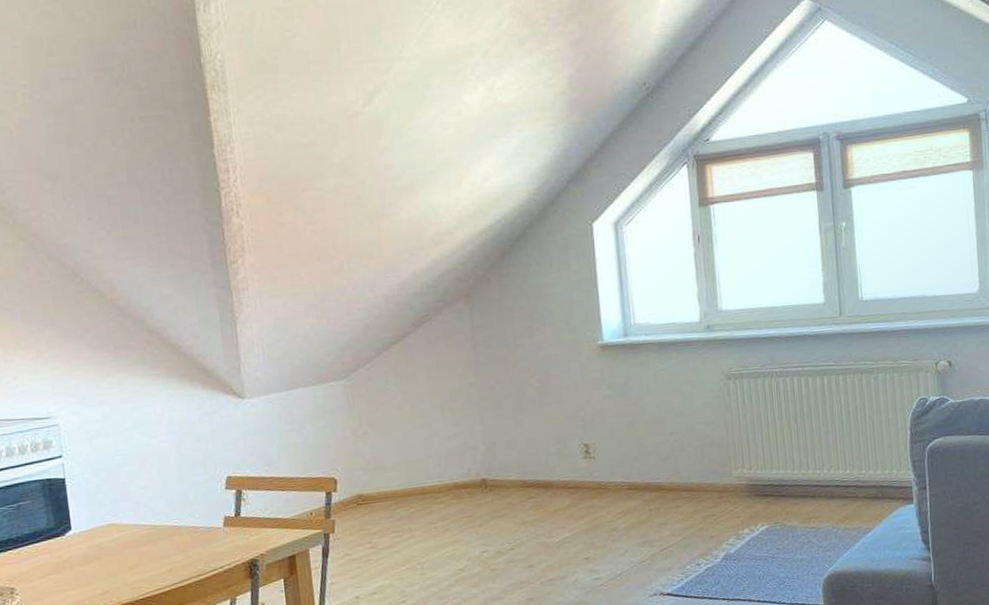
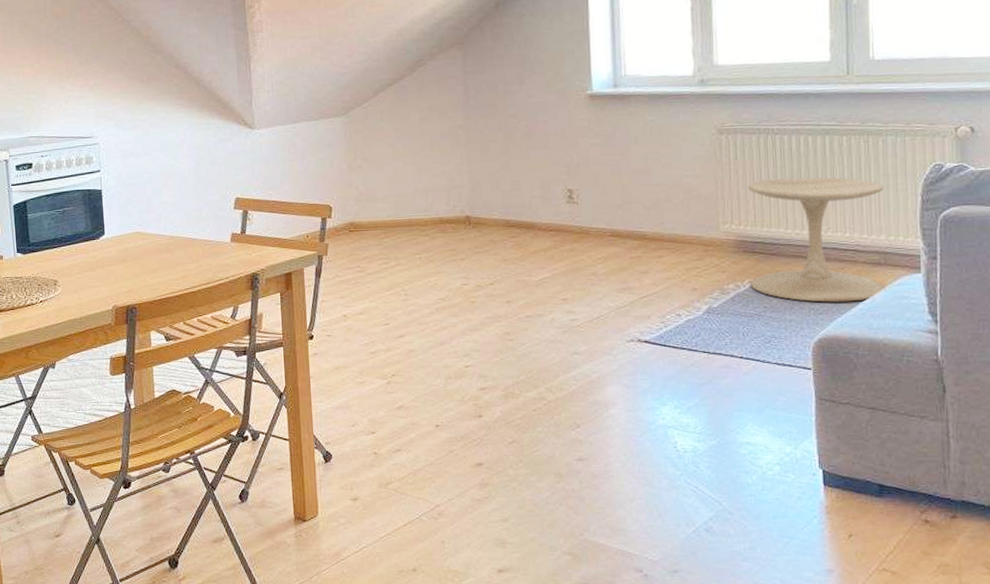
side table: none [756,416,884,540] -> present [748,177,886,303]

